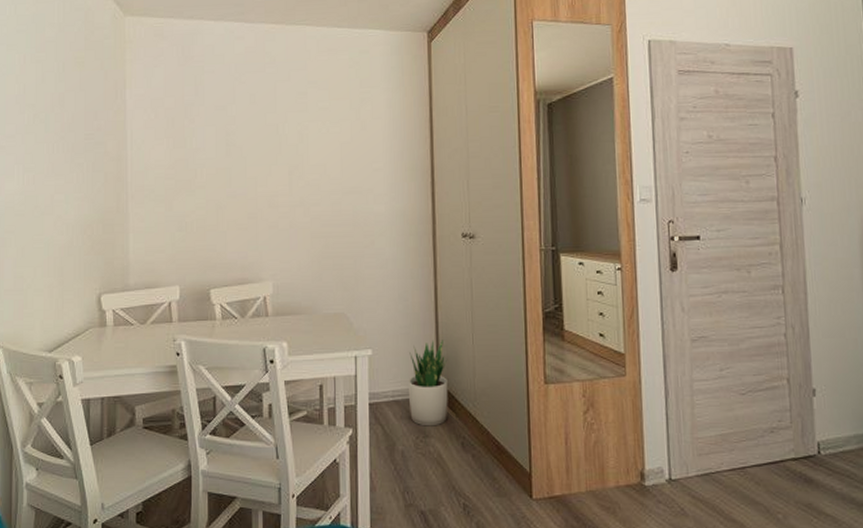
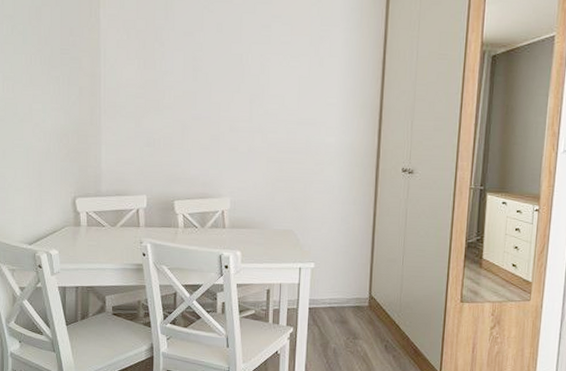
planter: present [409,339,448,426] -> none [343,259,380,330]

